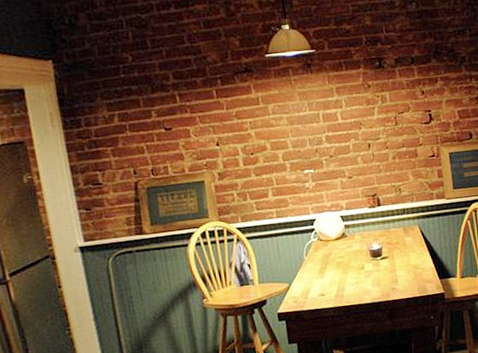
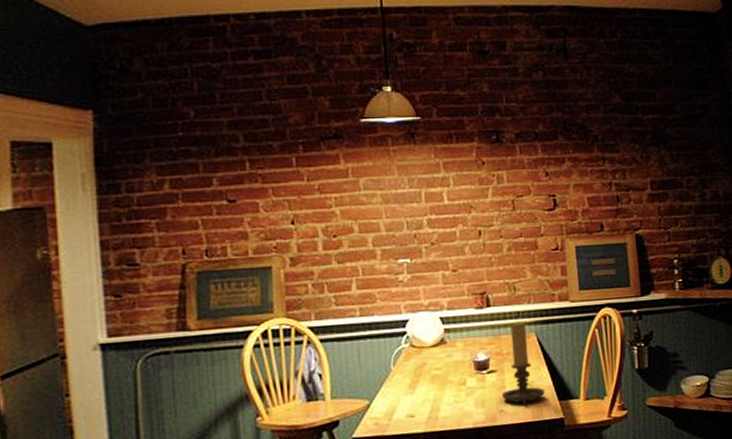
candle holder: none [393,217,428,284] -> present [501,321,545,405]

